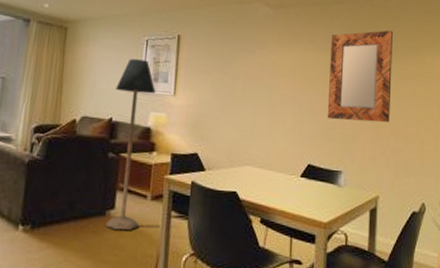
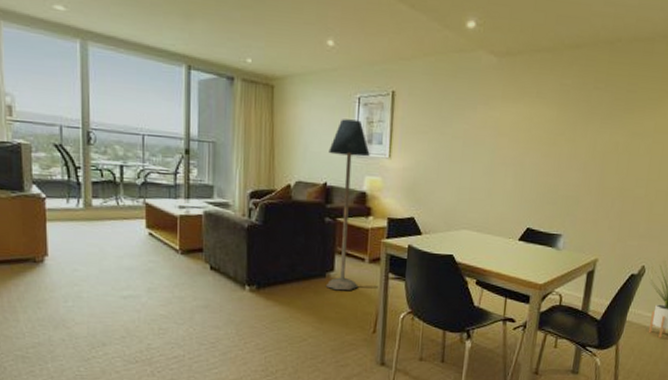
home mirror: present [327,30,393,123] -> none [550,79,633,185]

